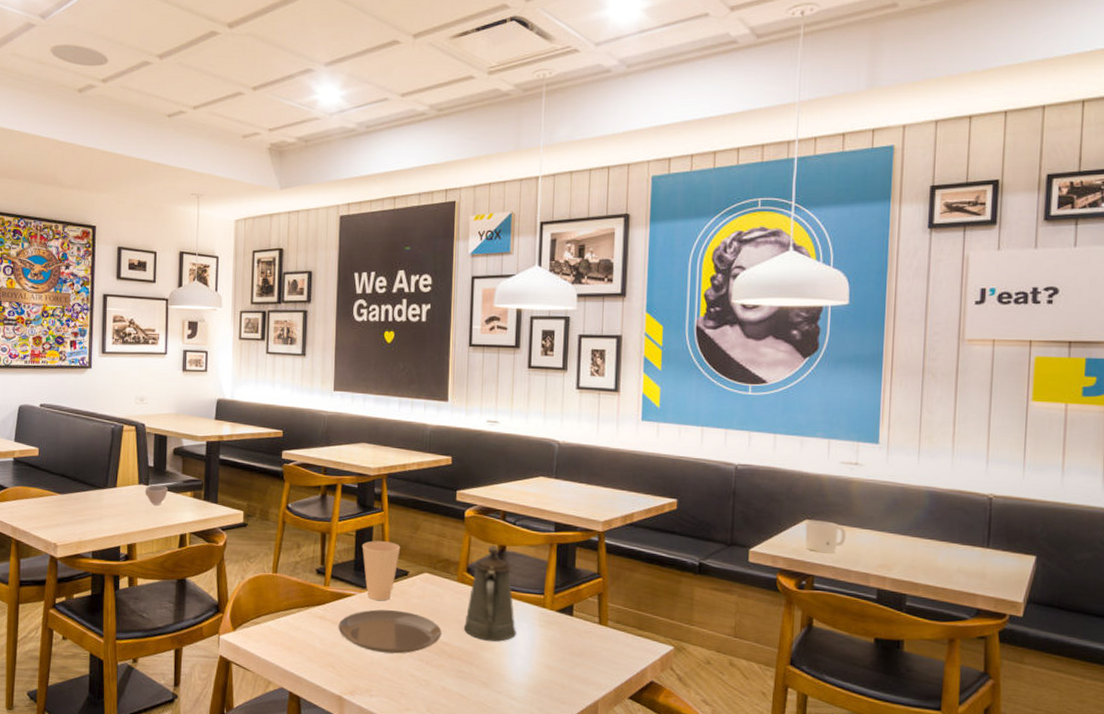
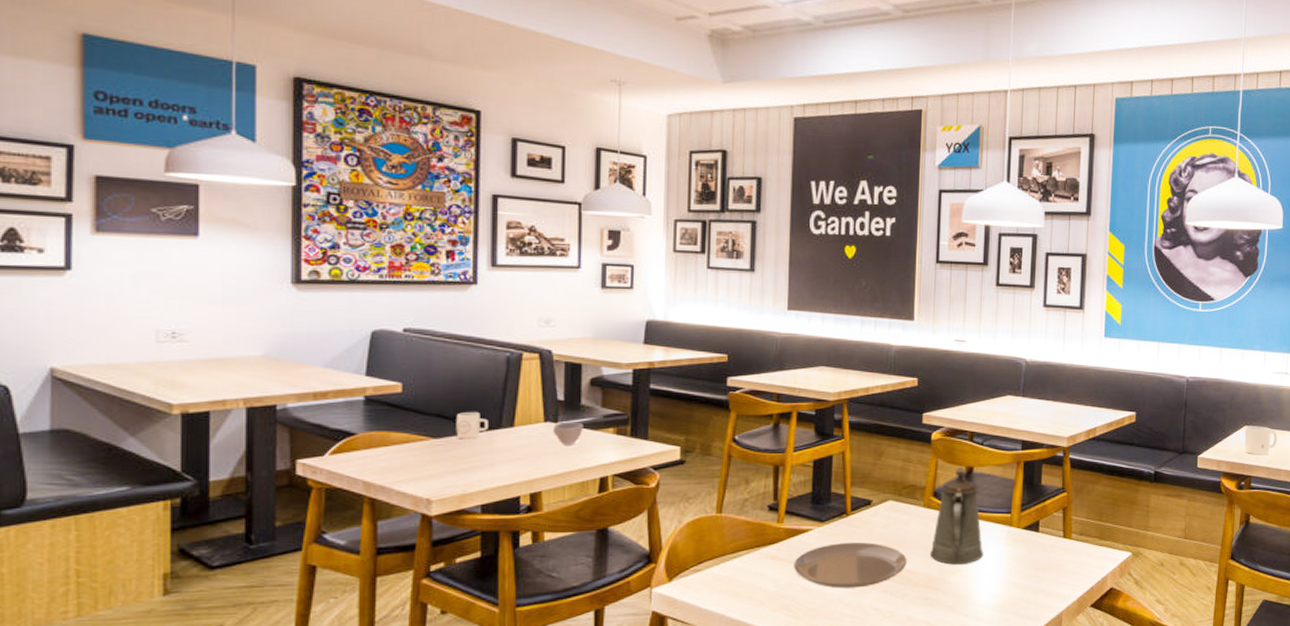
mug: none [75,473,98,496] -> present [456,411,488,439]
cup: present [362,541,401,601] -> none [820,470,863,534]

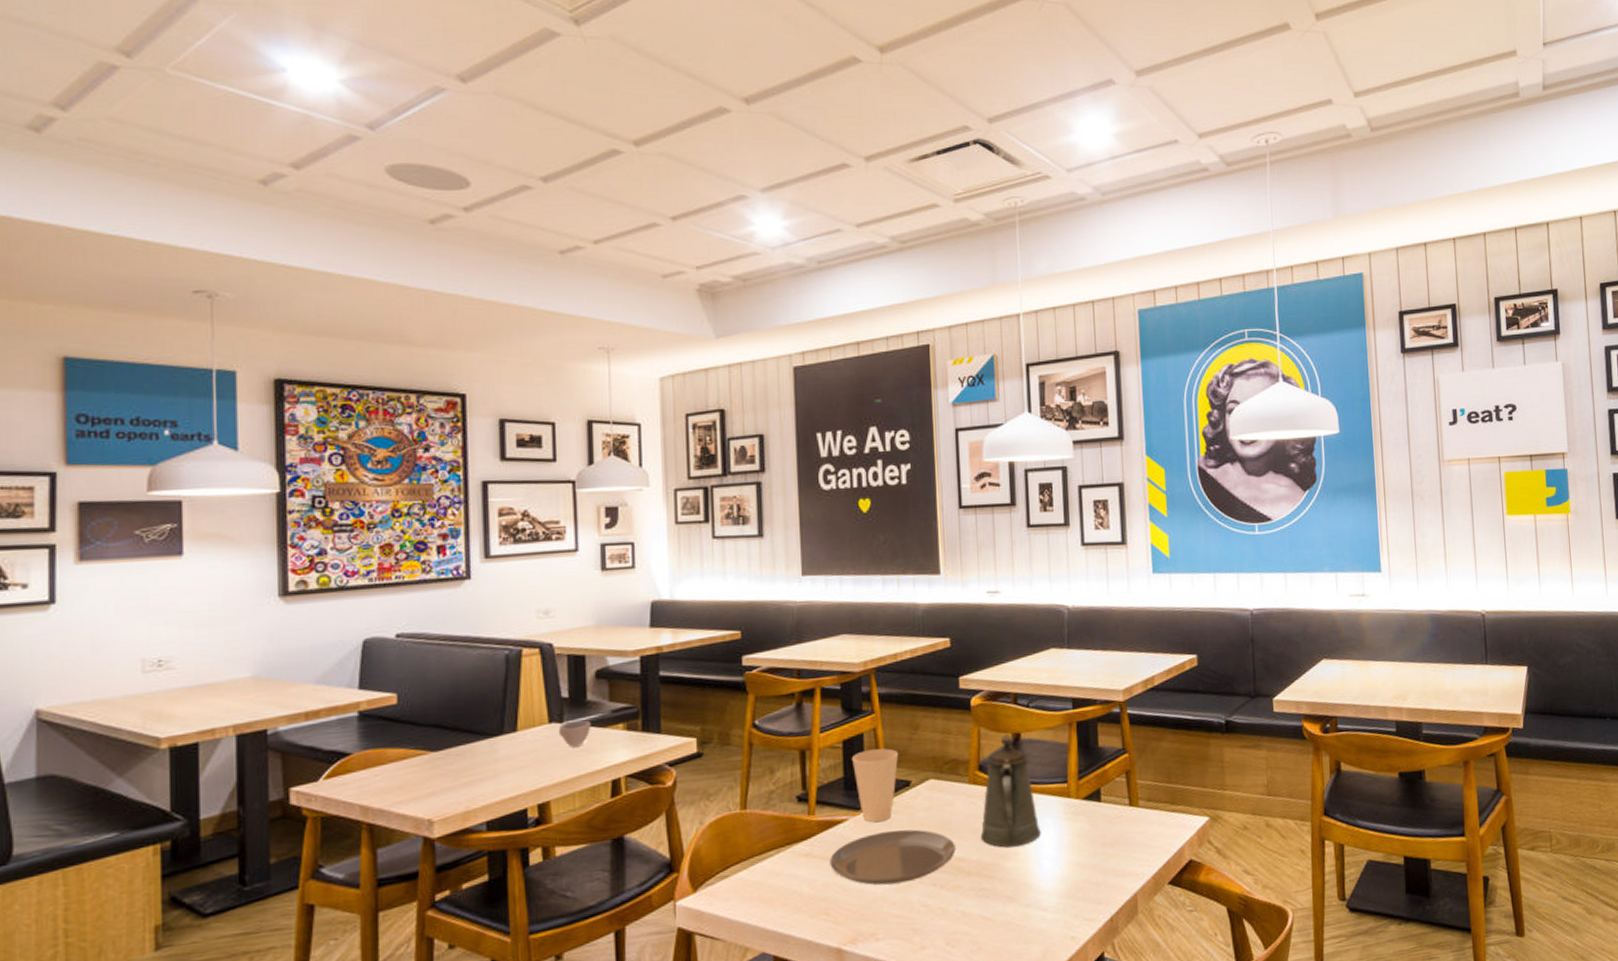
mug: present [456,411,488,439] -> none [455,717,490,751]
cup: none [820,470,863,534] -> present [851,748,899,823]
mug: present [1244,426,1278,455] -> none [1323,658,1362,692]

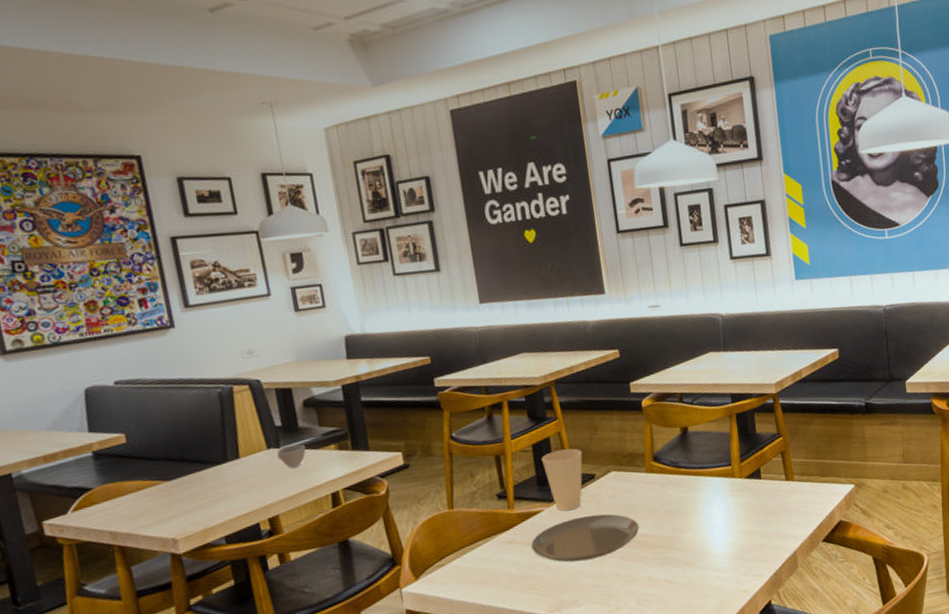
coffee pot: present [981,734,1041,847] -> none [660,429,711,523]

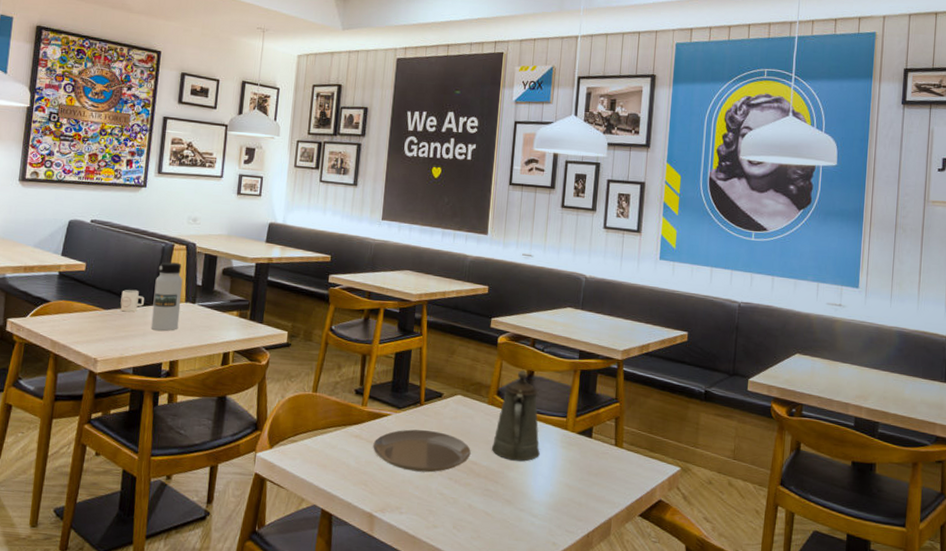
mug: none [182,449,216,478] -> present [120,289,144,312]
water bottle: none [220,406,268,490] -> present [151,262,183,332]
cup: present [276,444,306,468] -> none [191,303,215,323]
cup: present [541,448,583,512] -> none [400,363,437,422]
coffee pot: none [660,429,711,523] -> present [492,370,540,461]

